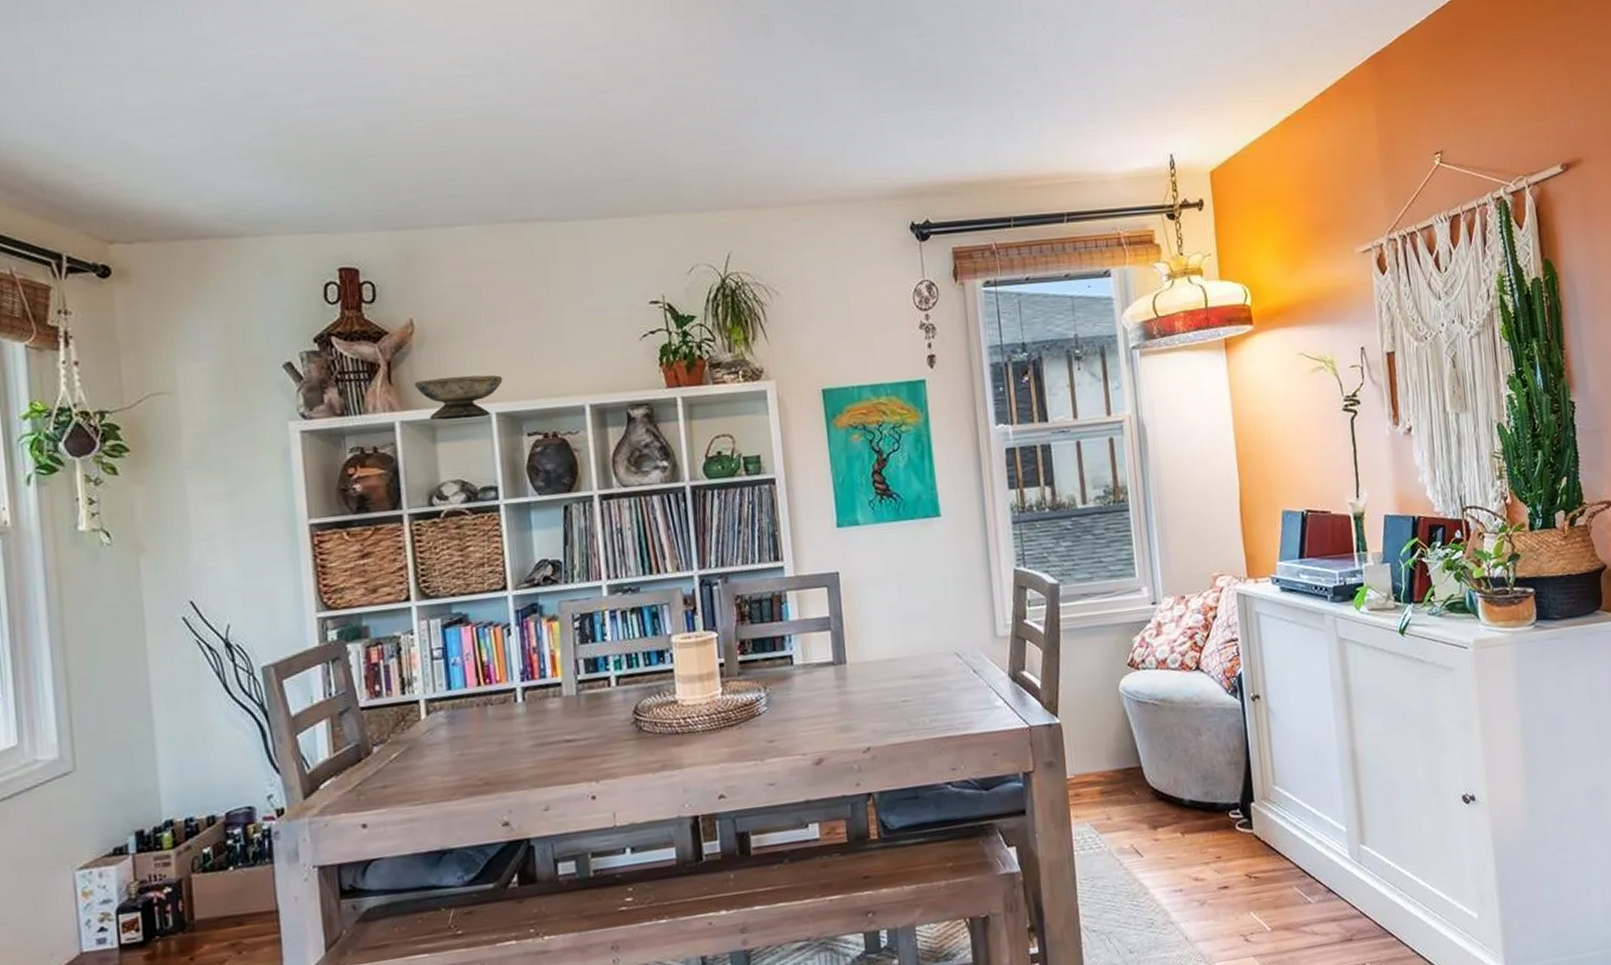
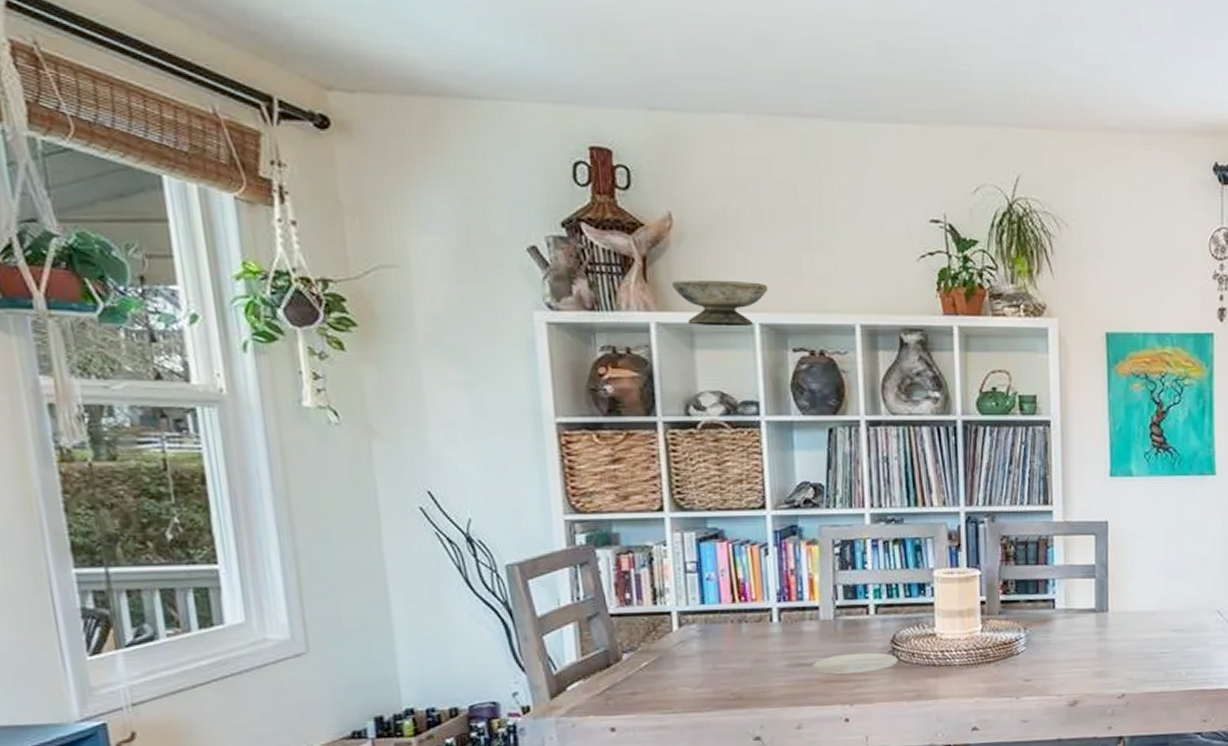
plate: none [556,725,641,753] -> present [811,652,898,676]

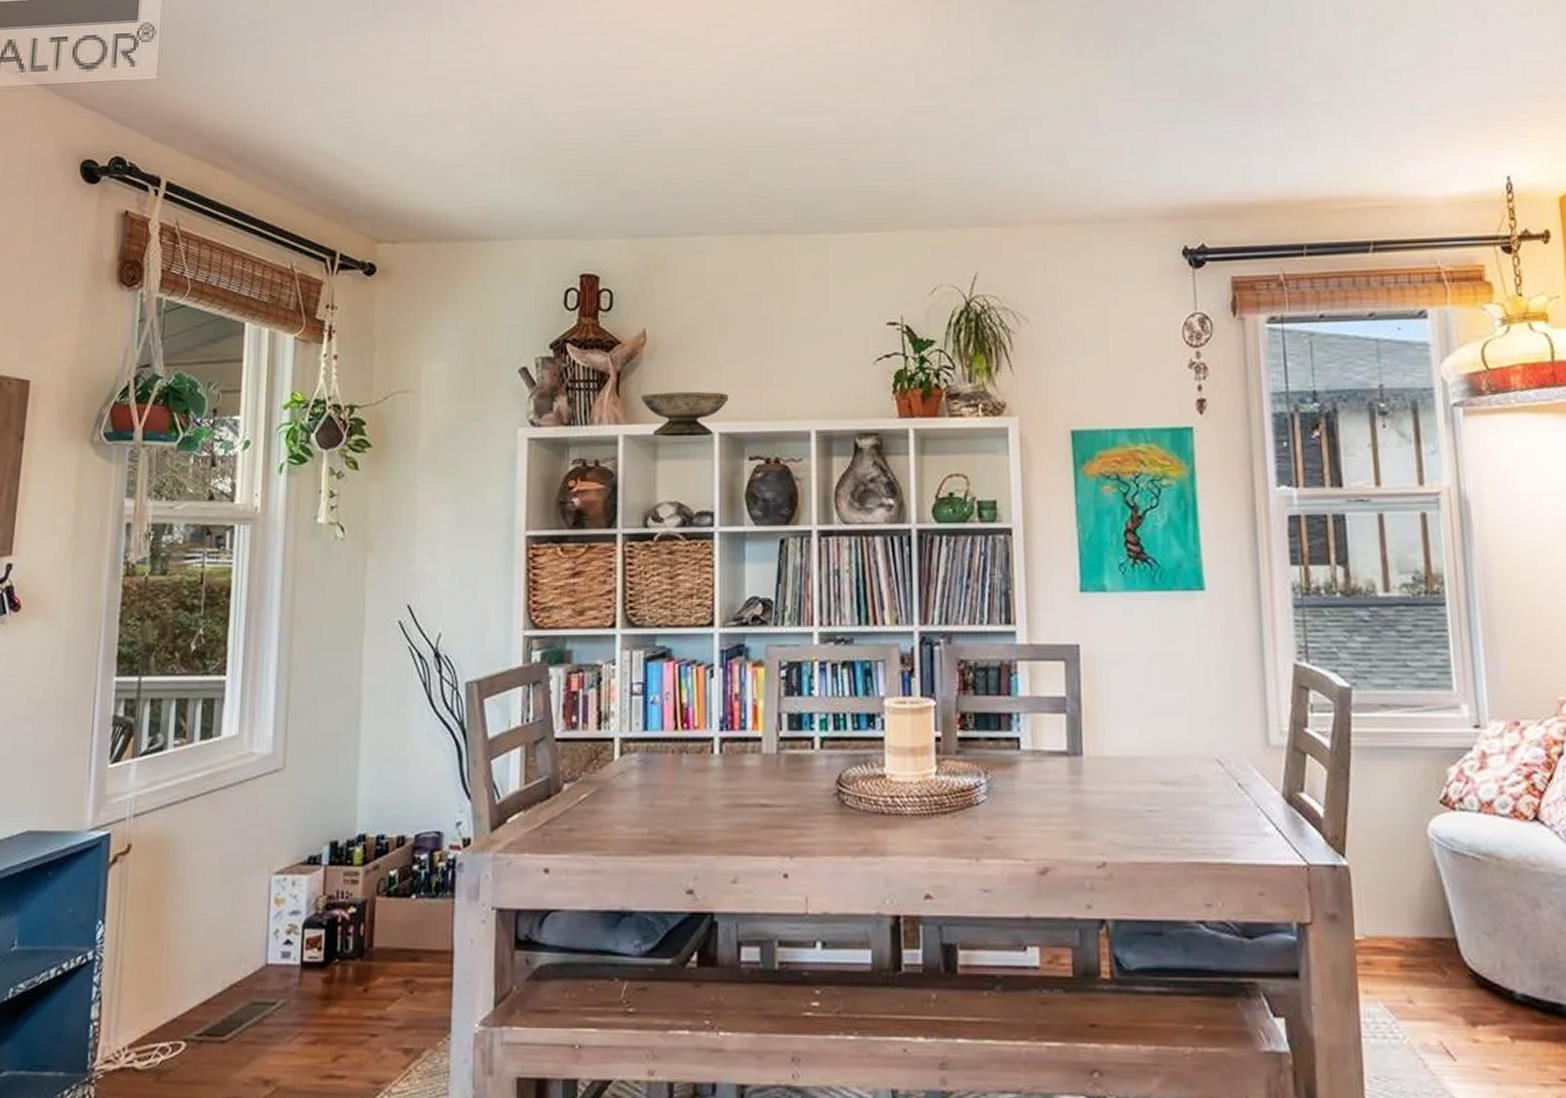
plate: present [811,652,898,676] -> none [751,794,843,821]

